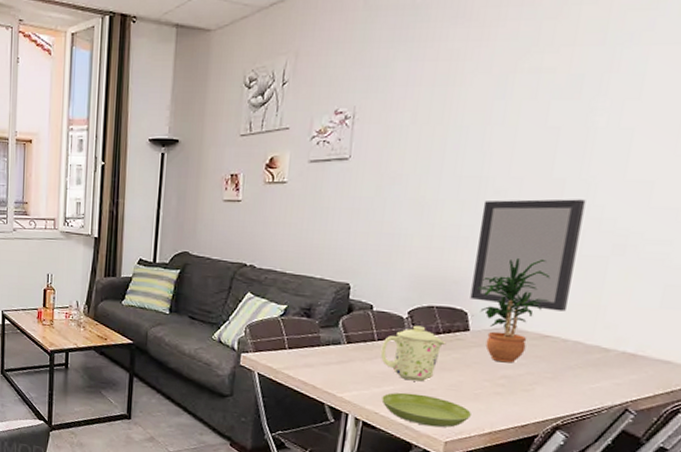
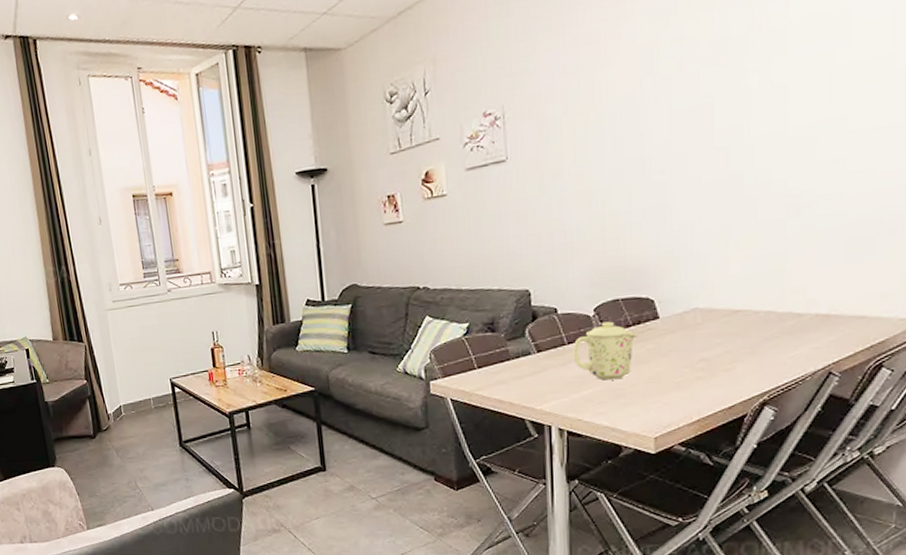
saucer: present [381,392,471,428] -> none [582,392,676,425]
home mirror: present [470,199,586,312] -> none [650,165,752,286]
potted plant: present [478,257,551,363] -> none [660,232,734,346]

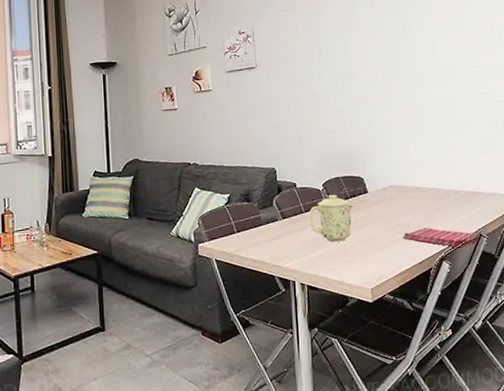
dish towel: none [707,363,828,390] -> present [403,227,480,248]

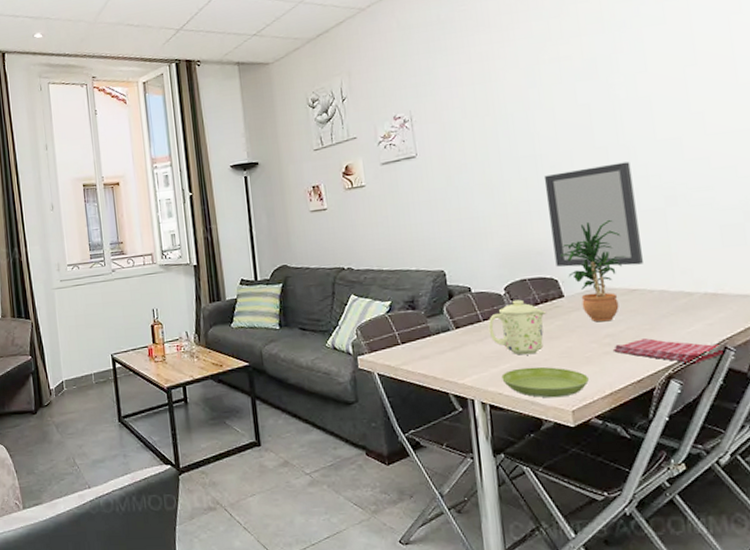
saucer: none [318,251,384,279] -> present [501,366,589,398]
home mirror: none [355,84,426,168] -> present [543,161,643,267]
potted plant: none [366,129,414,214] -> present [561,219,627,322]

